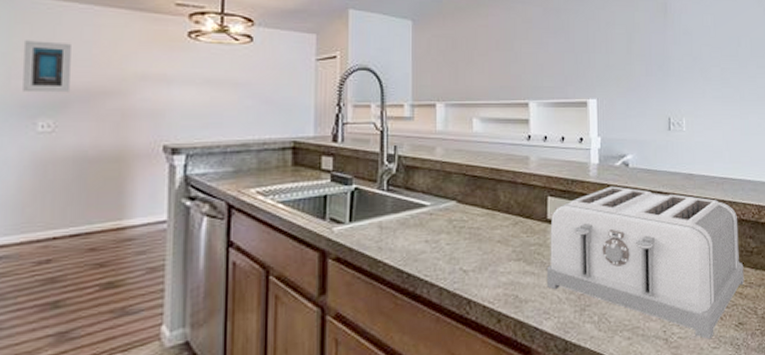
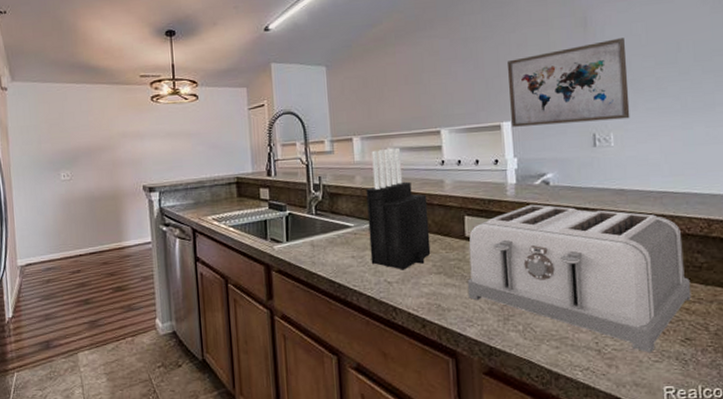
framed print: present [22,40,71,93] -> none [45,114,79,153]
knife block: none [446,118,511,257] -> present [366,147,431,270]
wall art: none [595,27,700,105] -> present [506,38,630,127]

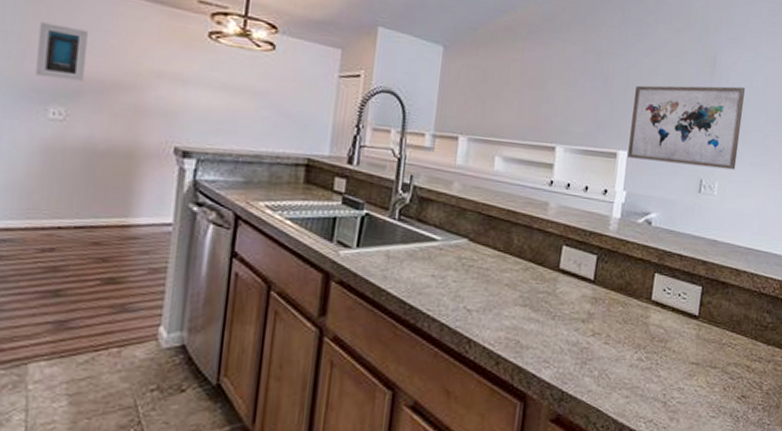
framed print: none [45,114,79,153] -> present [36,22,88,82]
knife block: present [366,147,431,270] -> none [452,155,528,298]
toaster: present [467,204,692,353] -> none [550,243,757,408]

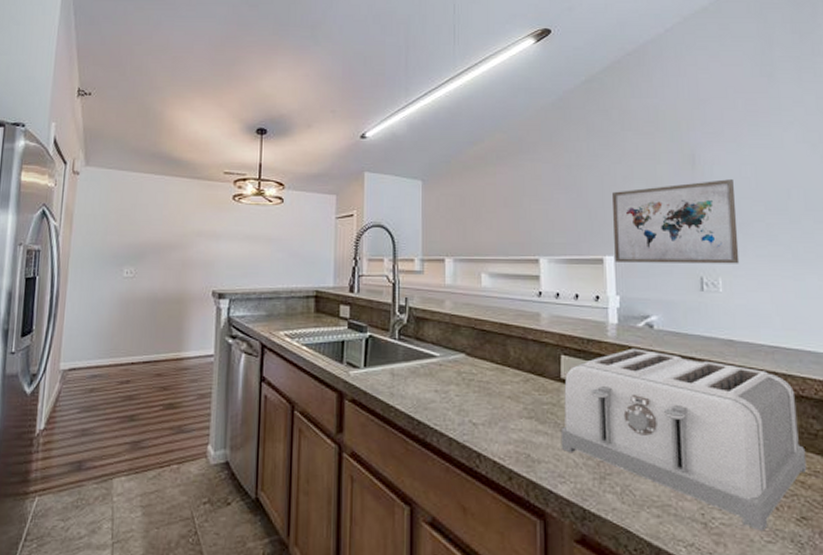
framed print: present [36,22,88,82] -> none [115,205,148,246]
toaster: none [550,243,757,408] -> present [560,348,807,532]

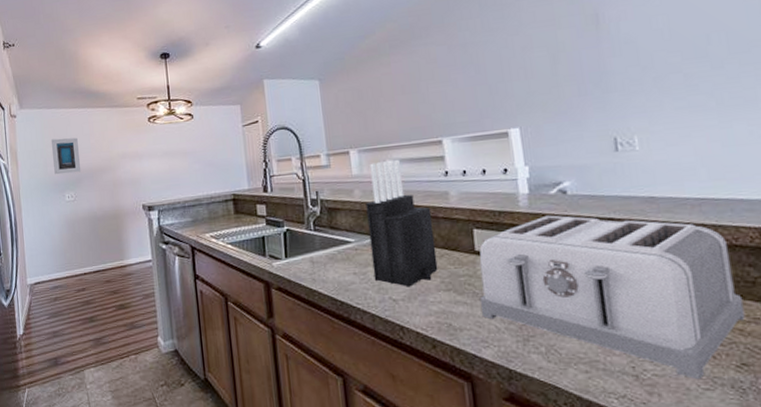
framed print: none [115,205,148,246] -> present [51,137,82,175]
knife block: none [455,273,522,411] -> present [365,159,438,287]
wall art: present [611,179,740,264] -> none [511,33,656,134]

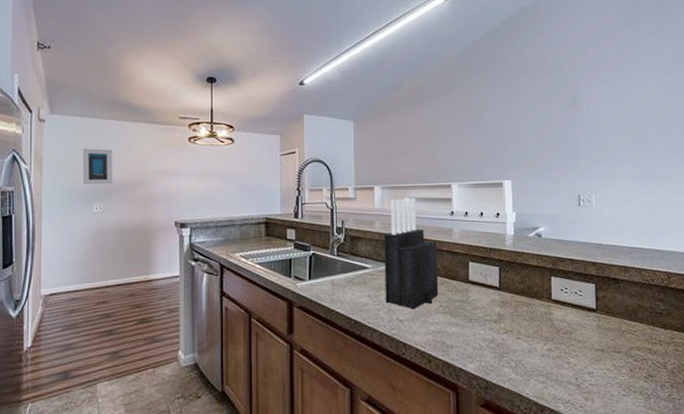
toaster: present [479,215,746,380] -> none [469,254,654,388]

